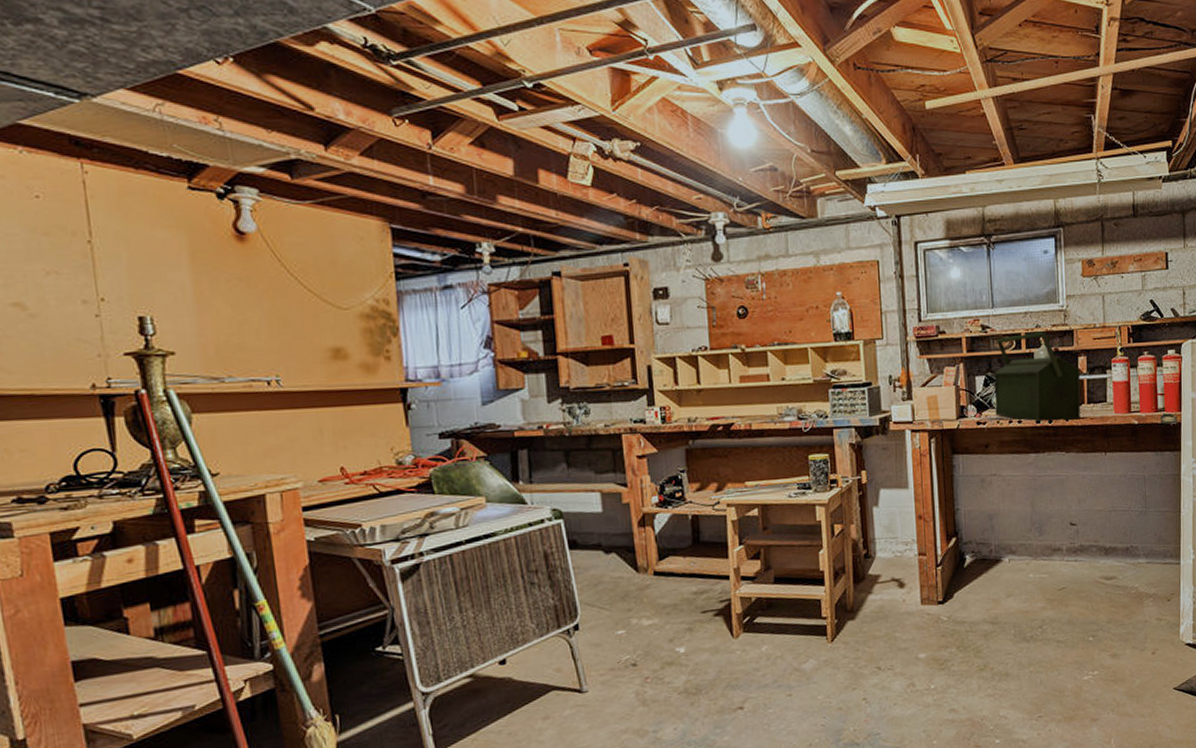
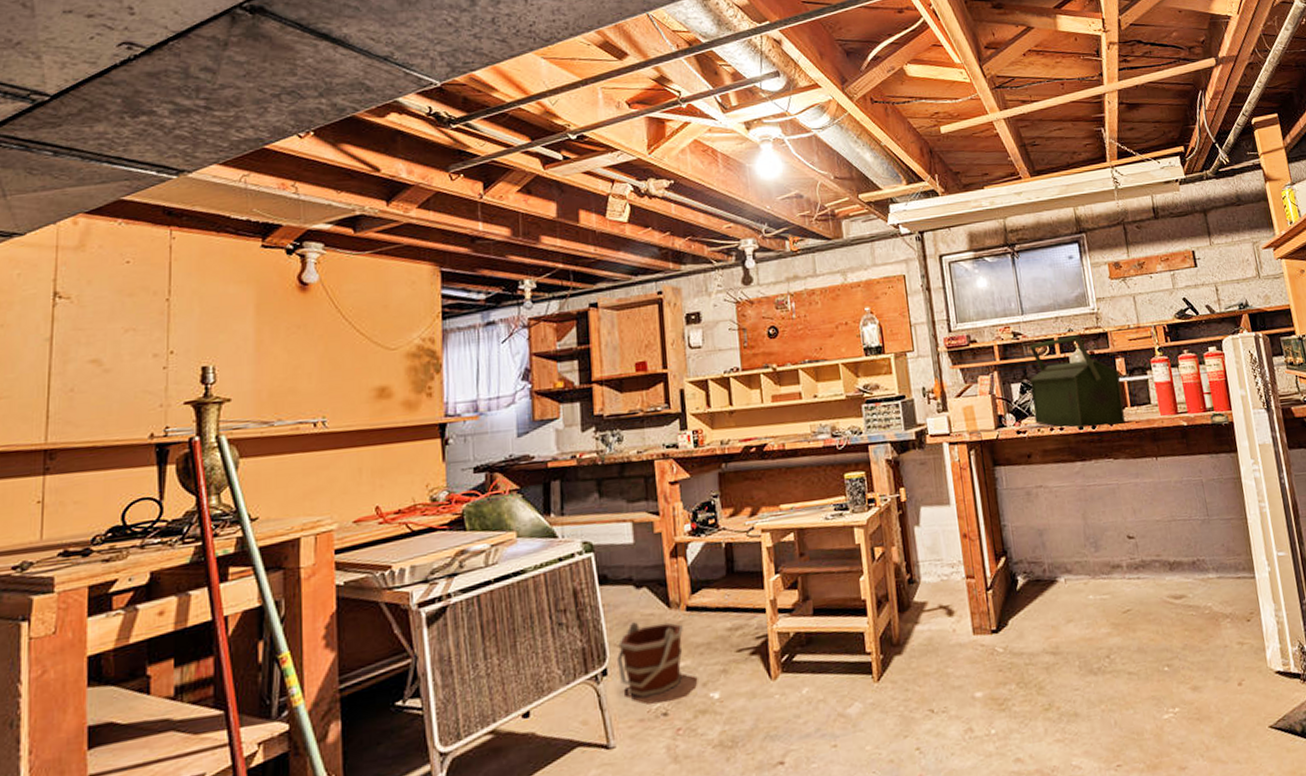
bucket: none [587,584,651,650] -> present [616,622,683,697]

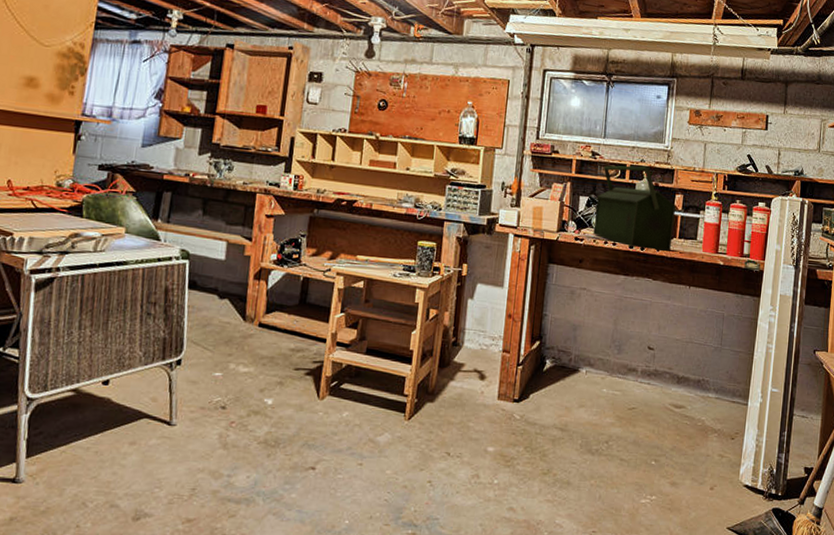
bucket: present [616,622,683,697] -> none [190,326,253,390]

